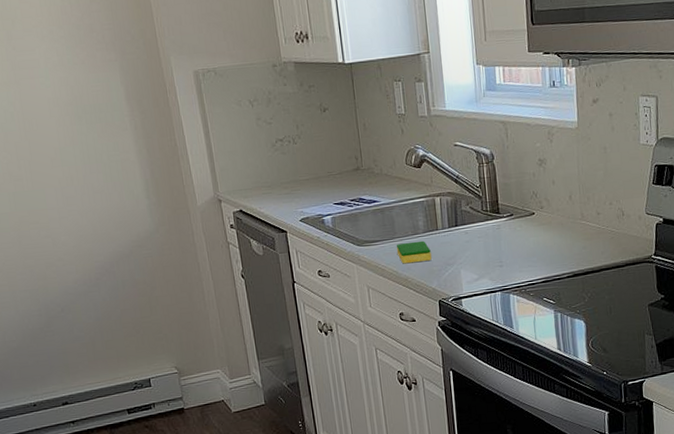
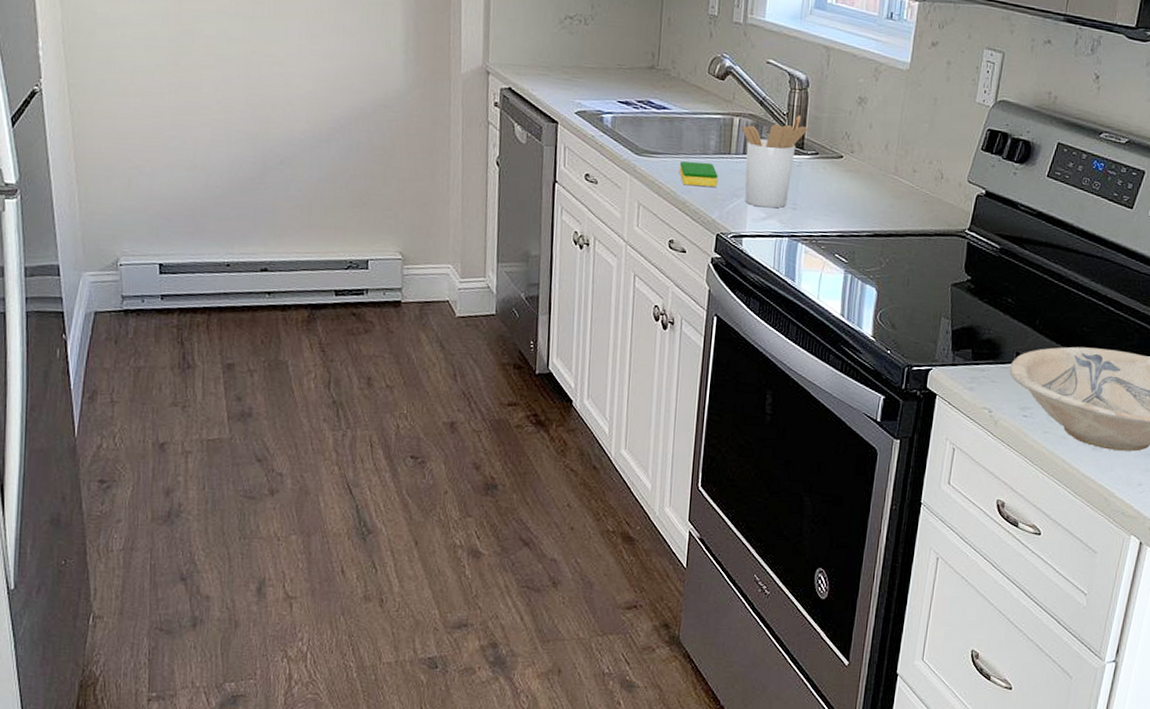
utensil holder: none [444,185,500,271] -> present [742,115,808,208]

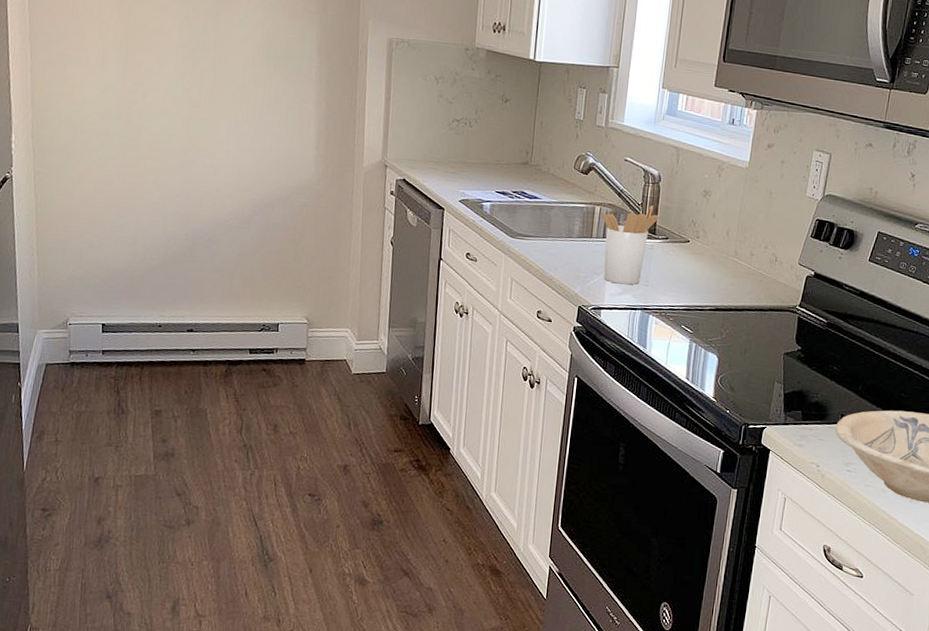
dish sponge: present [679,161,718,187] -> none [547,243,581,266]

